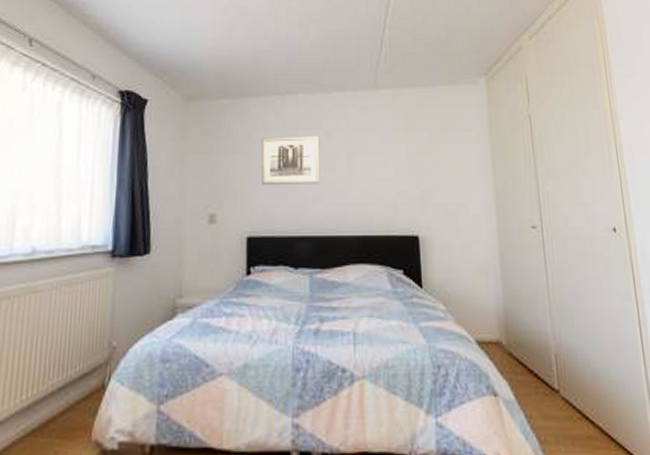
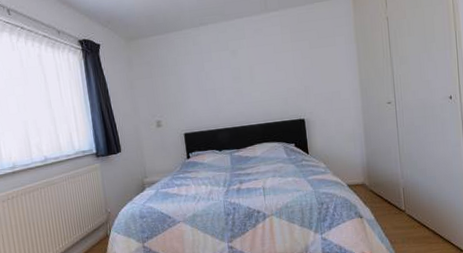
wall art: present [261,135,321,186] -> none [185,54,231,97]

